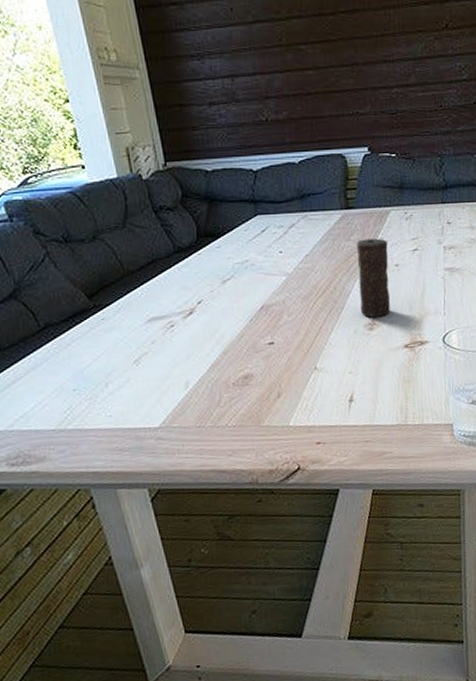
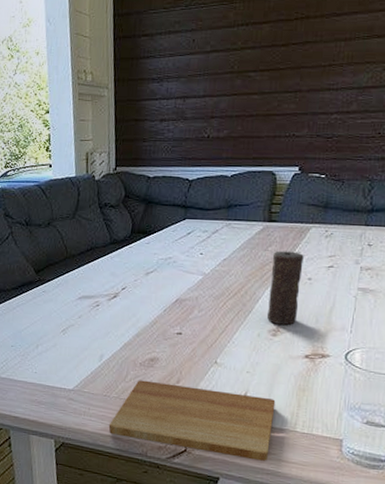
cutting board: none [209,395,385,469] -> present [108,380,276,461]

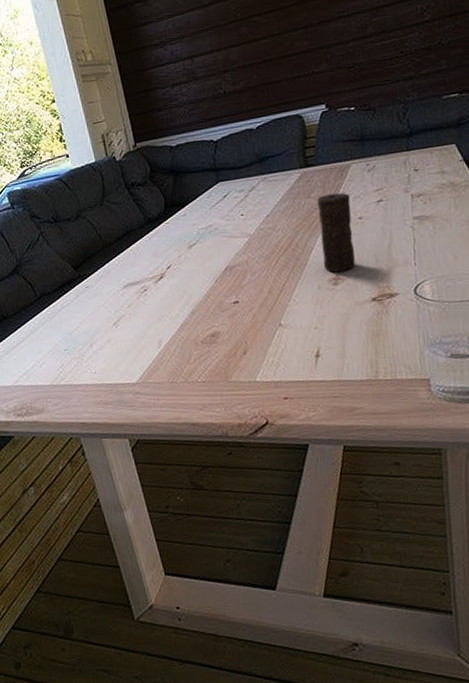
cutting board: present [108,380,276,461] -> none [181,350,355,422]

